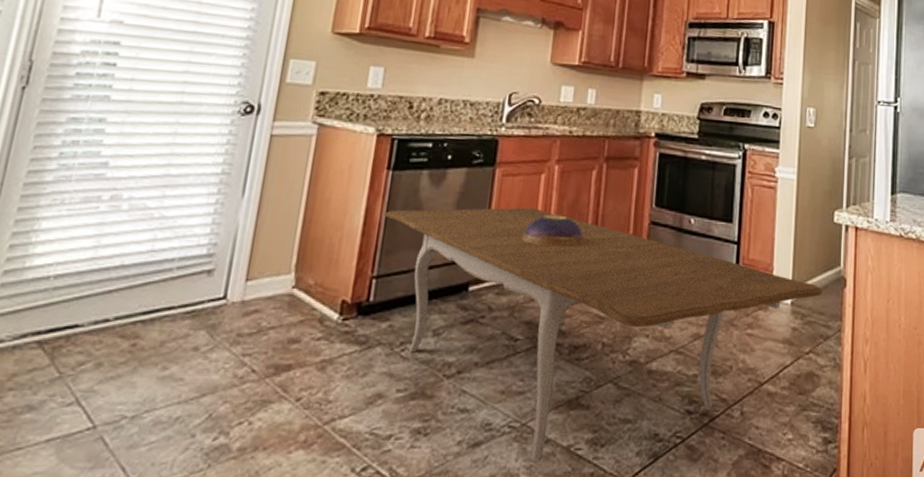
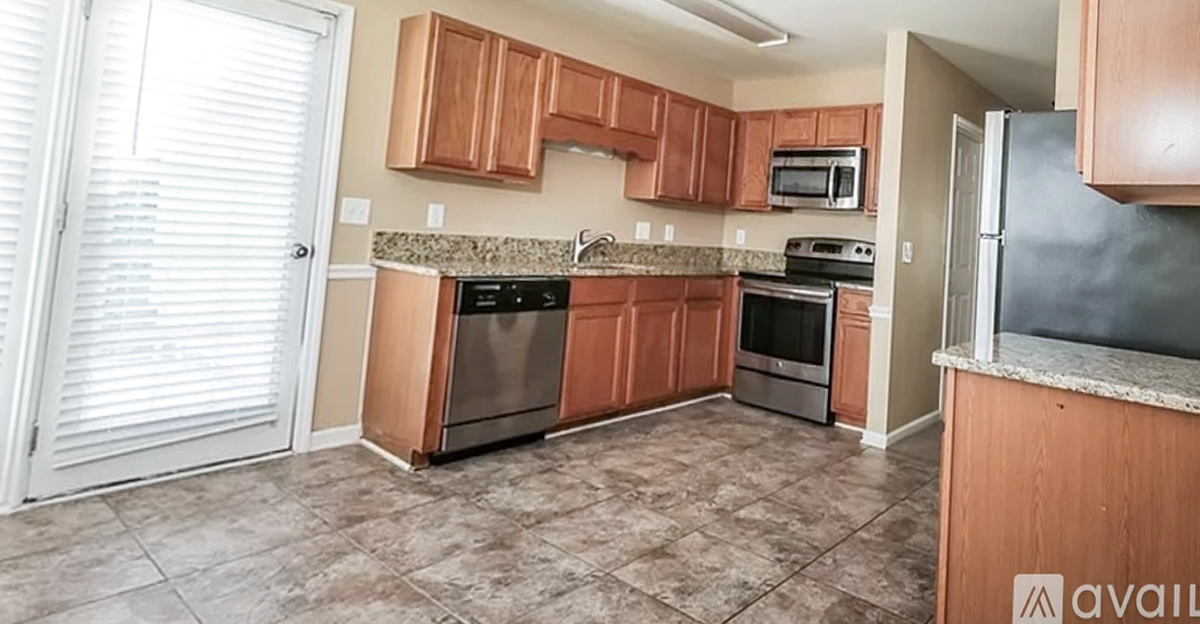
dining table: present [384,207,823,464] -> none [452,352,920,613]
decorative bowl: present [521,214,584,247] -> none [599,359,665,393]

